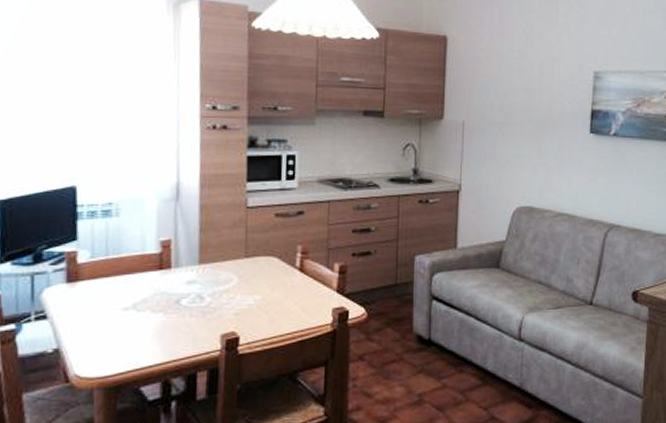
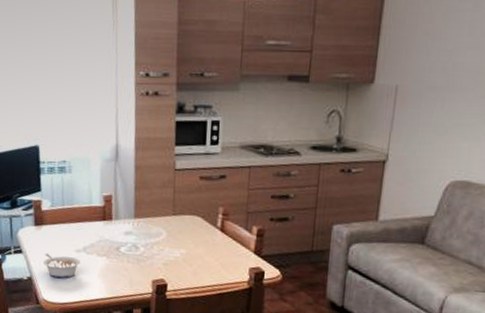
legume: none [76,315,128,346] -> present [43,253,80,279]

